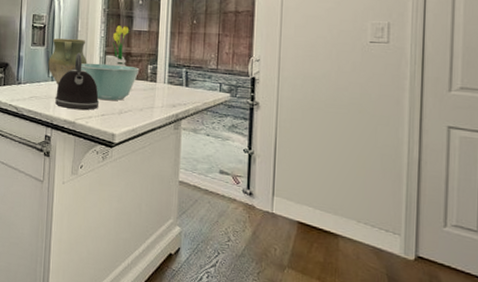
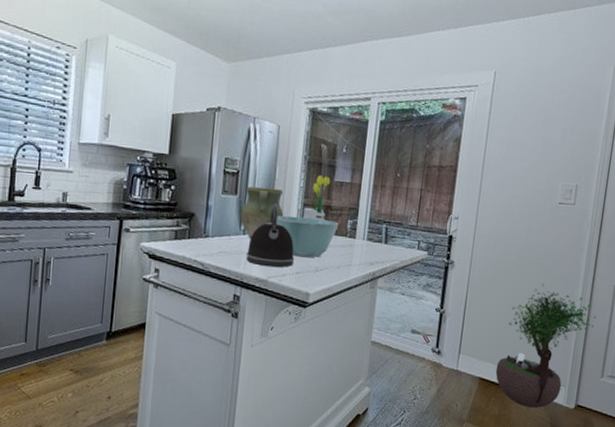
potted tree: none [315,124,429,258] -> present [495,283,596,409]

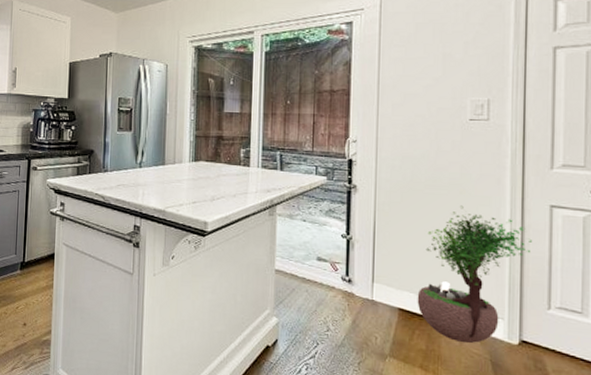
ceramic jug: present [240,186,284,238] -> none [136,122,177,171]
kettle: present [246,203,295,267] -> none [143,137,191,197]
bowl: present [276,215,339,258] -> none [170,147,232,188]
flower arrangement: present [303,175,331,220] -> none [196,108,220,151]

